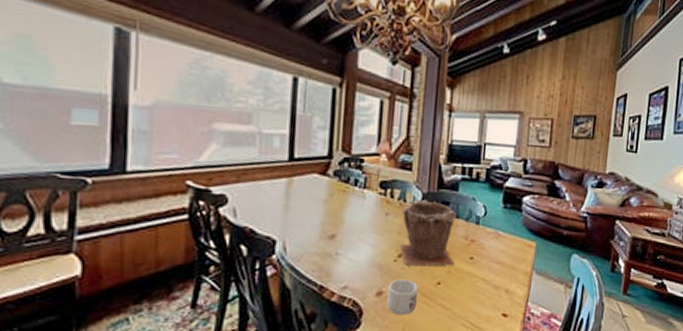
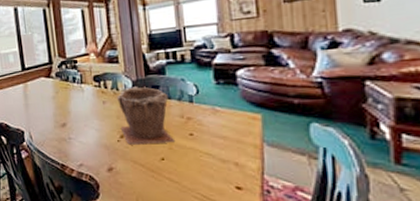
mug: present [387,279,419,315] -> none [117,157,146,188]

